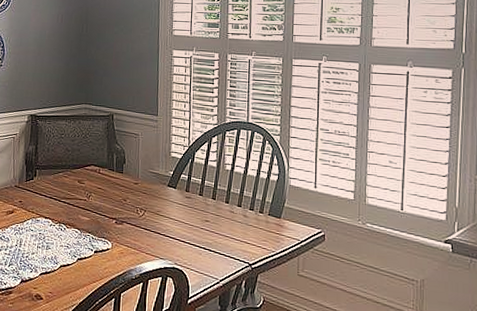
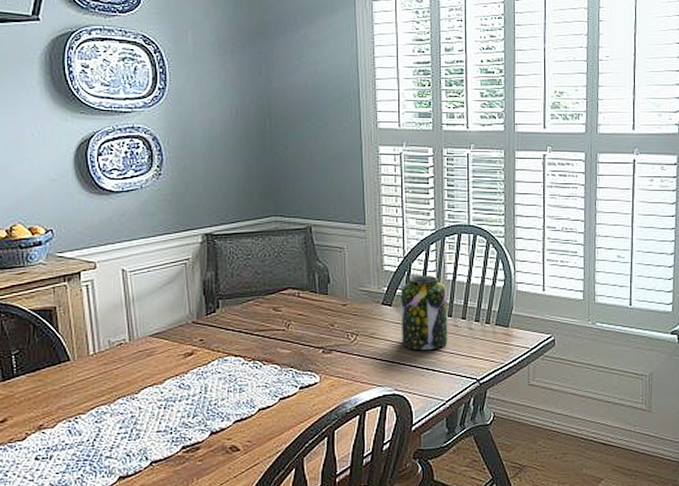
jar: none [183,163,226,231] -> present [400,275,448,350]

